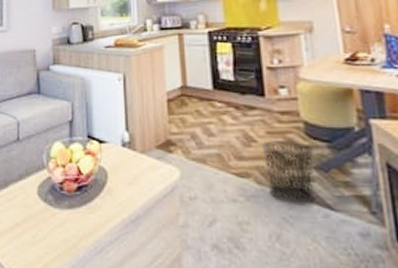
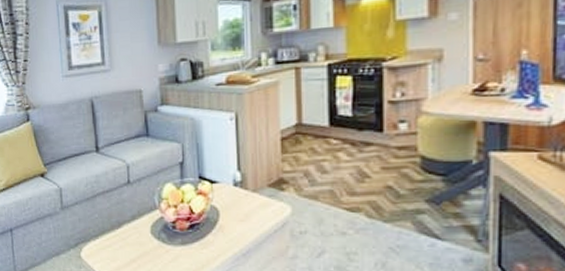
waste bin: present [261,140,316,204] -> none [375,174,428,235]

